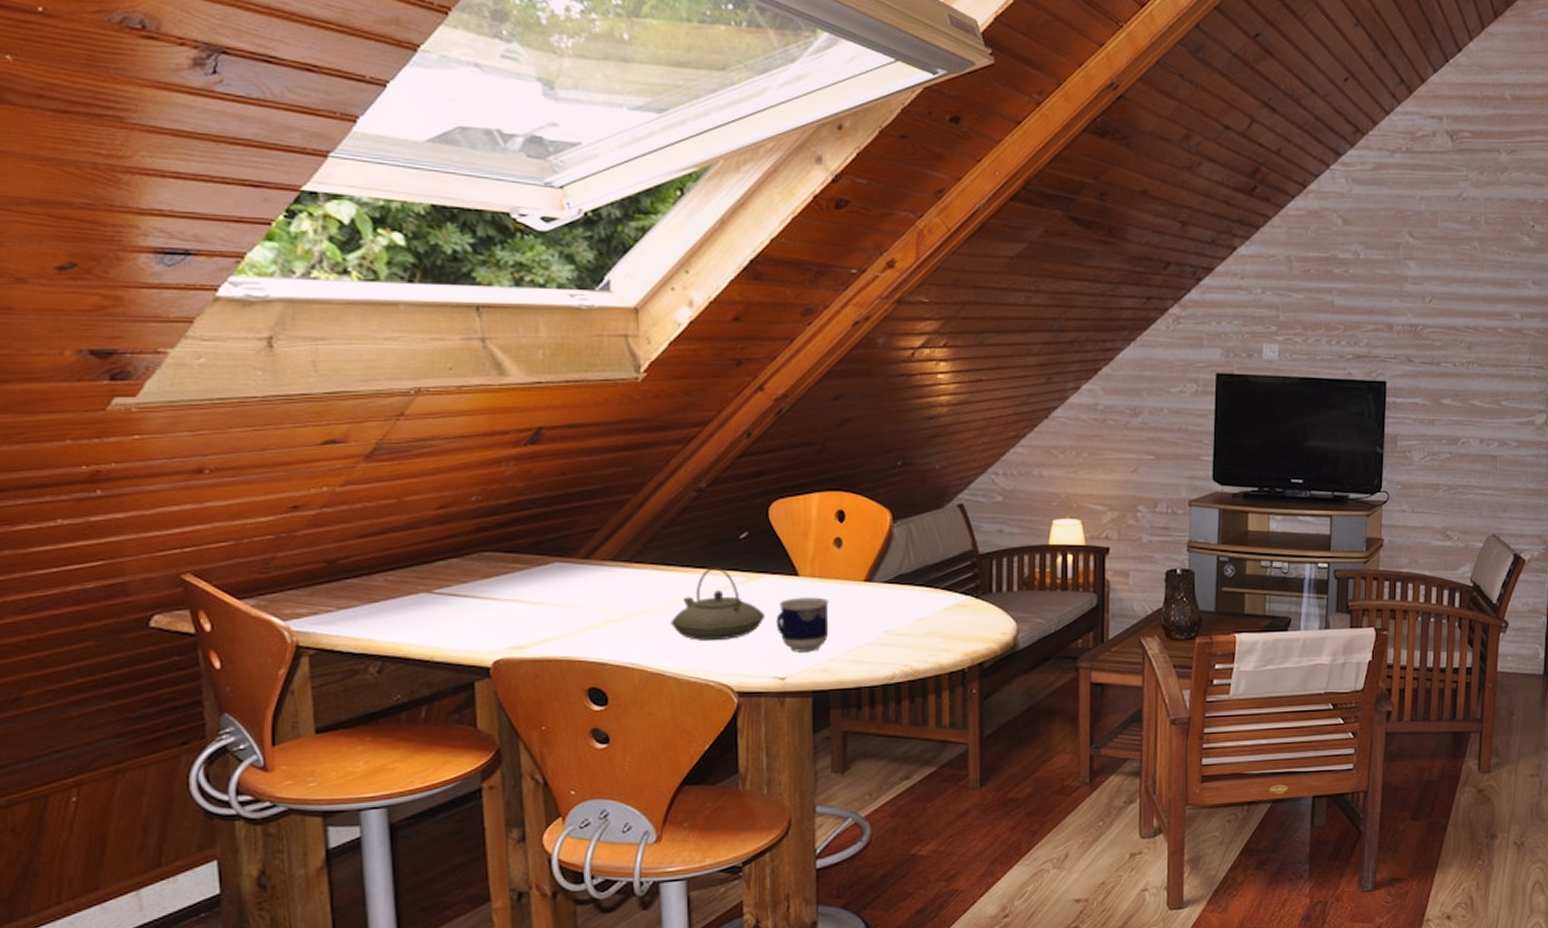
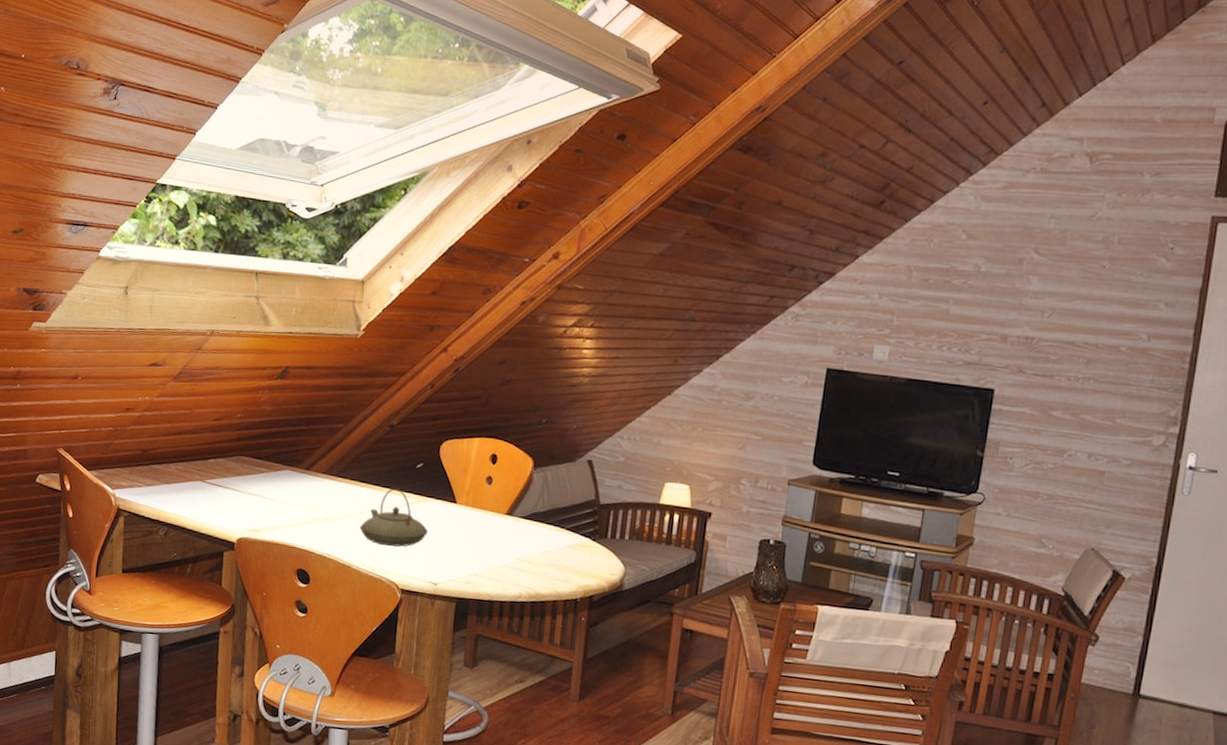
cup: present [776,597,829,652] -> none [435,520,477,566]

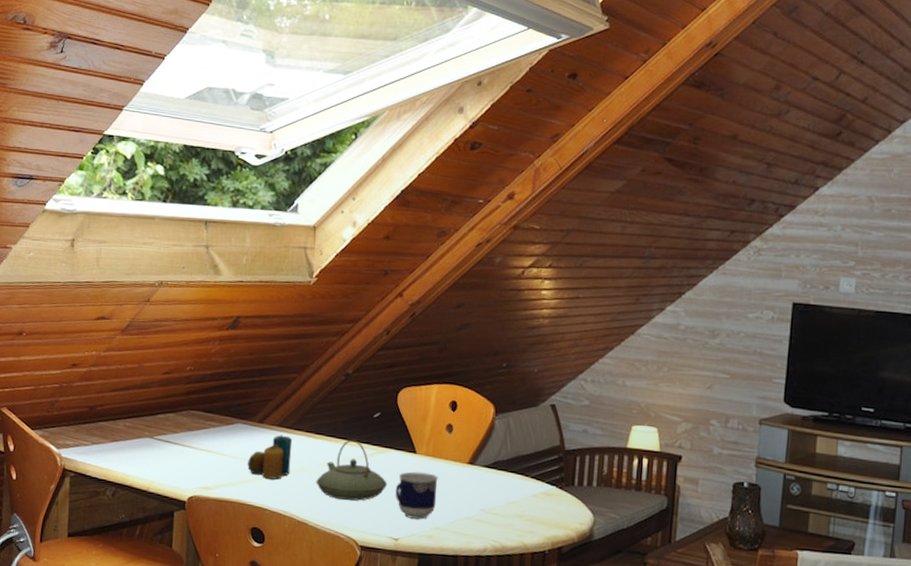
candle: none [294,482,338,524] -> present [247,435,293,479]
cup: none [435,520,477,566] -> present [395,471,438,519]

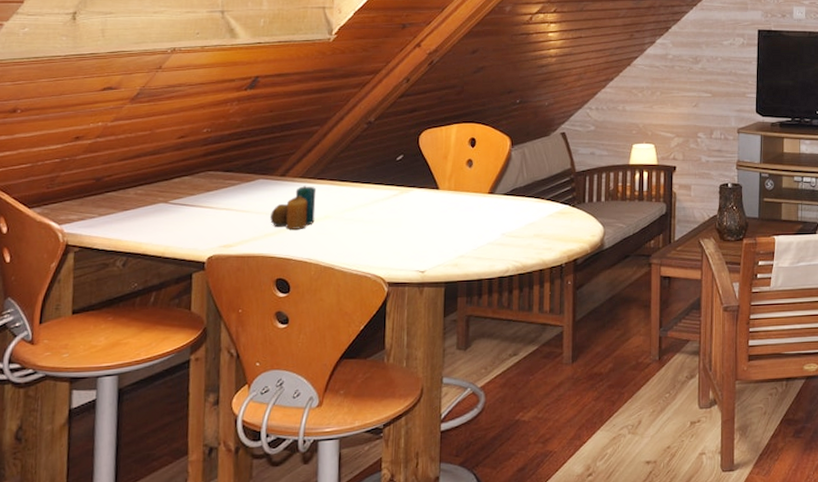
teapot: present [316,438,388,501] -> none [341,182,413,241]
cup: present [395,471,438,519] -> none [420,206,461,250]

